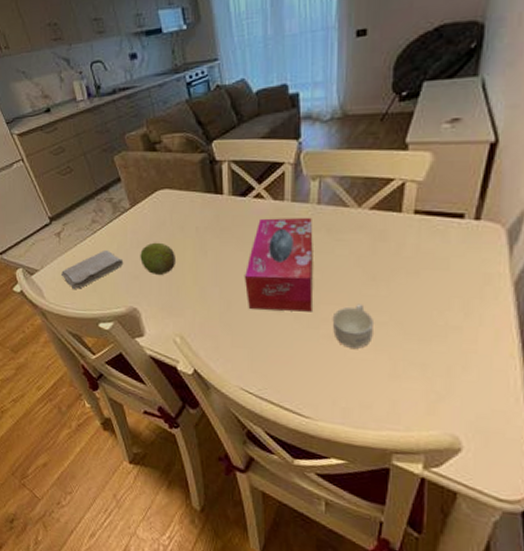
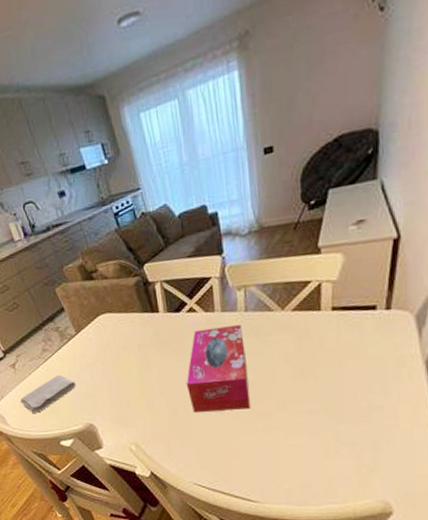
fruit: present [140,242,175,275] -> none [90,362,123,392]
cup: present [332,304,373,349] -> none [268,396,306,436]

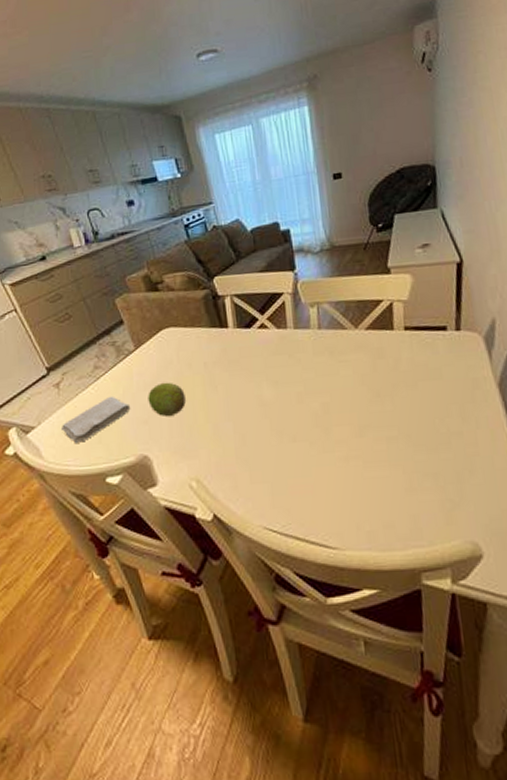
fruit: none [90,362,123,392] -> present [148,382,186,416]
tissue box: present [186,324,250,412] -> none [256,342,326,440]

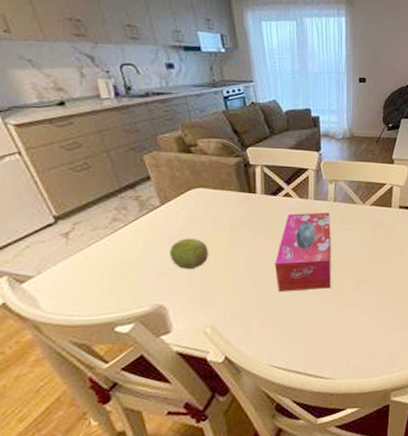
washcloth: present [60,396,131,443] -> none [65,248,150,293]
tissue box: none [256,342,326,440] -> present [274,212,331,292]

